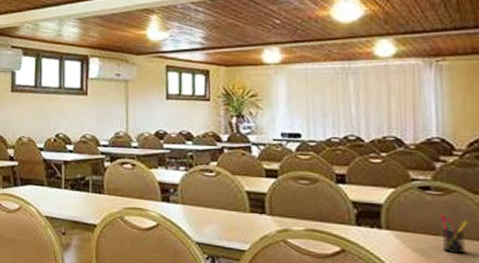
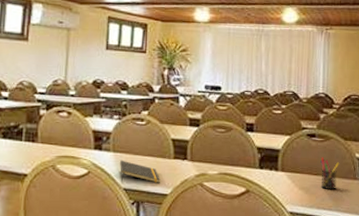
notepad: none [190,212,236,238] -> present [120,160,160,183]

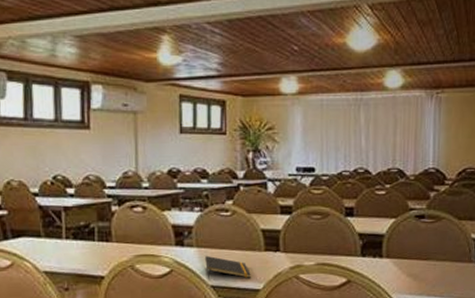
pen holder: present [320,157,340,190] -> none [431,240,453,275]

